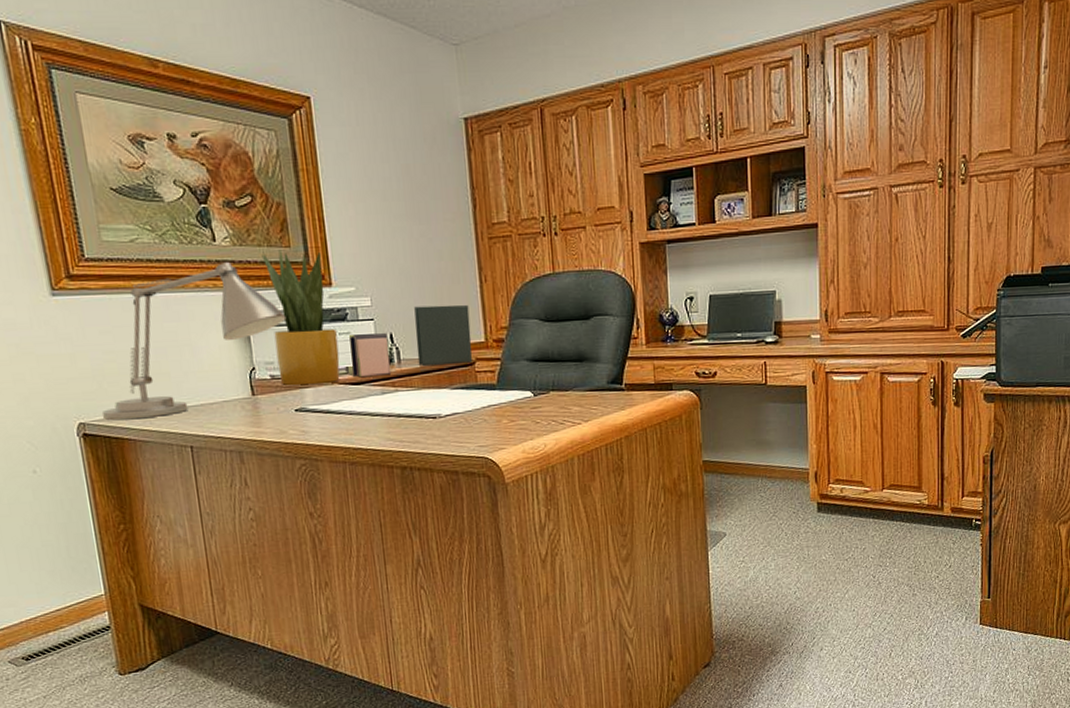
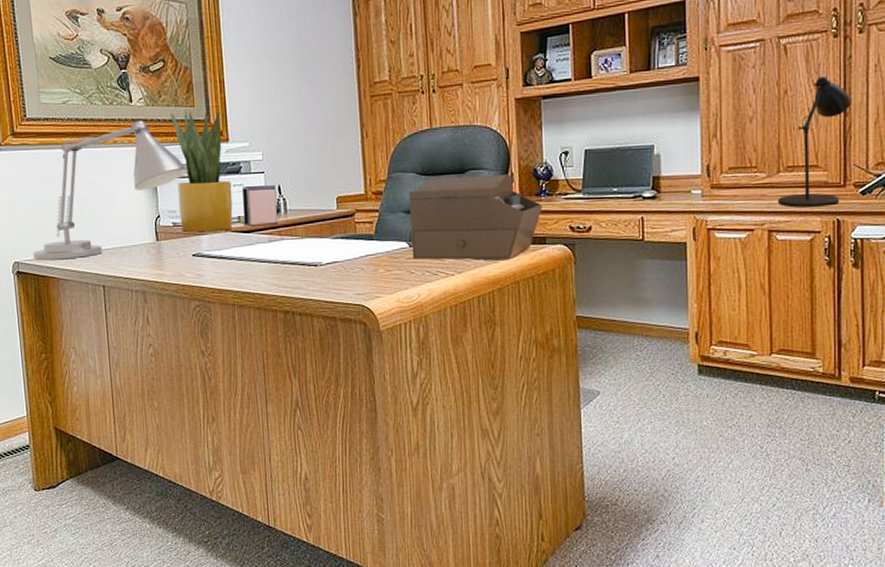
binder: present [414,304,472,367] -> none [301,159,353,217]
sewing box: none [532,320,670,409] -> present [409,174,544,260]
desk lamp: none [889,225,955,352] -> present [777,76,852,209]

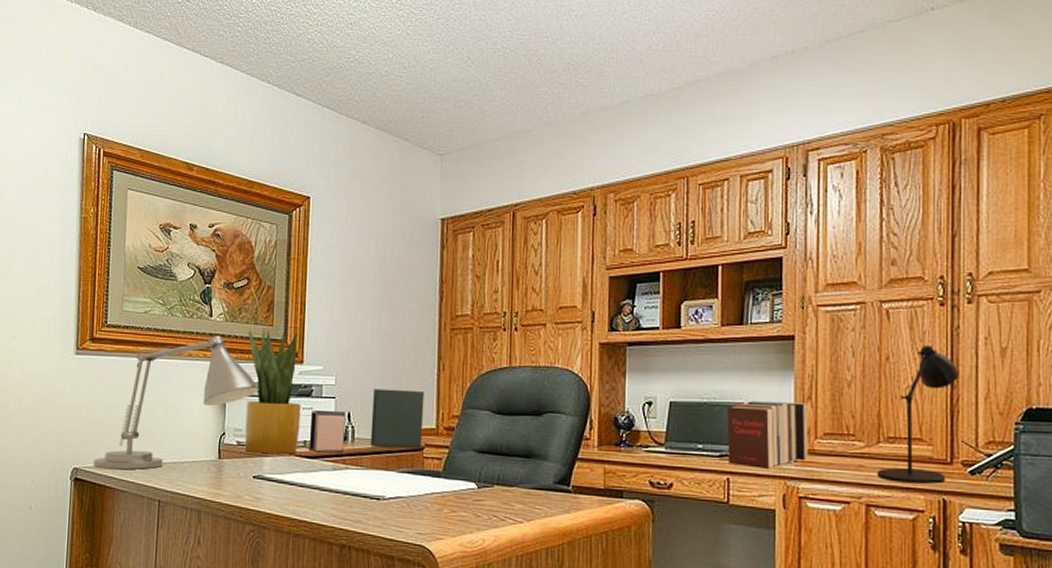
binder: none [301,159,353,217] -> present [370,389,425,448]
sewing box: present [409,174,544,260] -> none [480,418,623,512]
books: none [638,141,715,207] -> present [727,401,809,470]

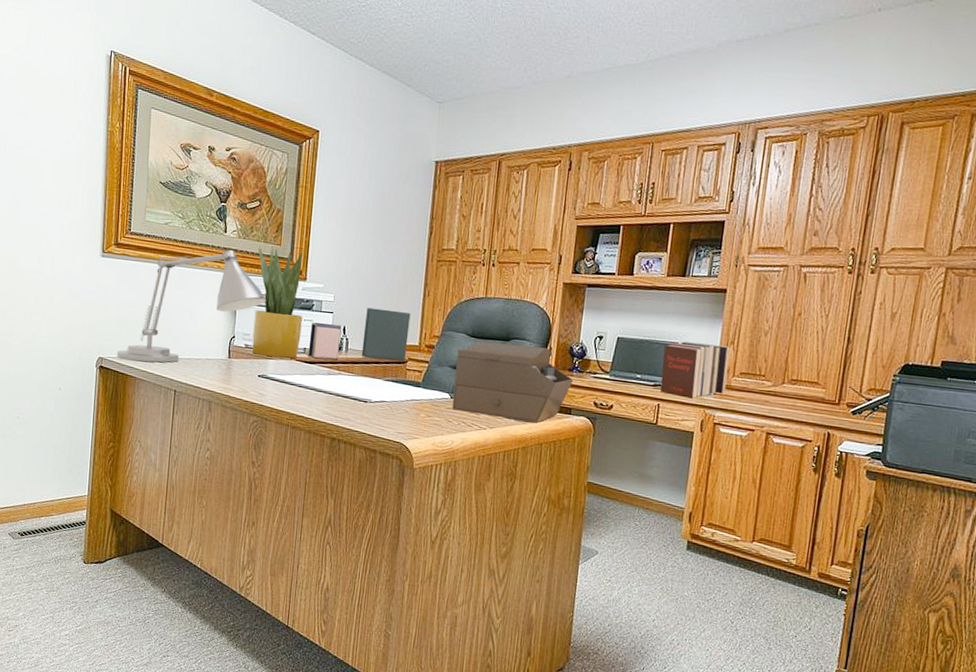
sewing box: none [480,418,623,512] -> present [452,341,574,423]
desk lamp: present [876,345,959,485] -> none [778,305,856,420]

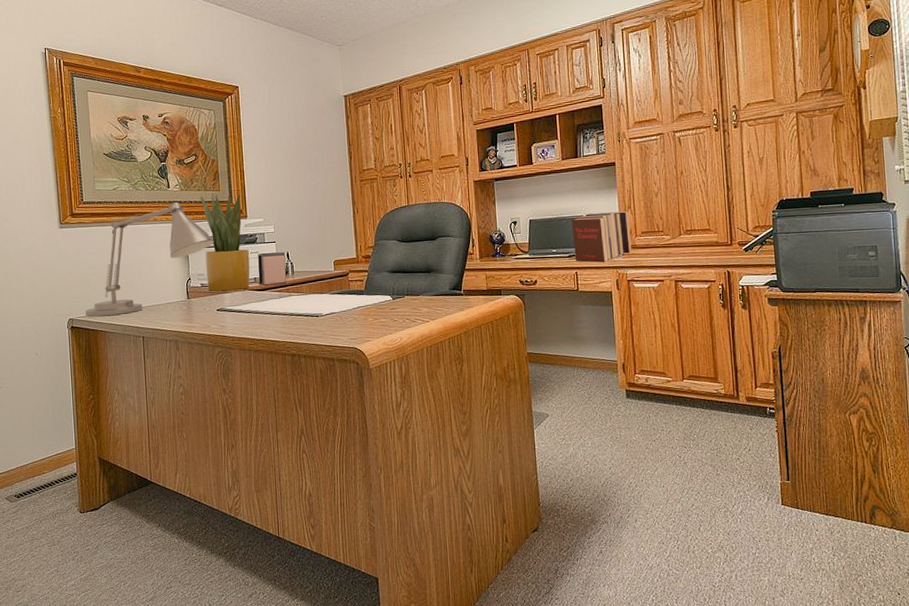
binder: present [361,307,411,361] -> none [305,230,347,277]
sewing box: present [452,341,574,423] -> none [392,240,499,310]

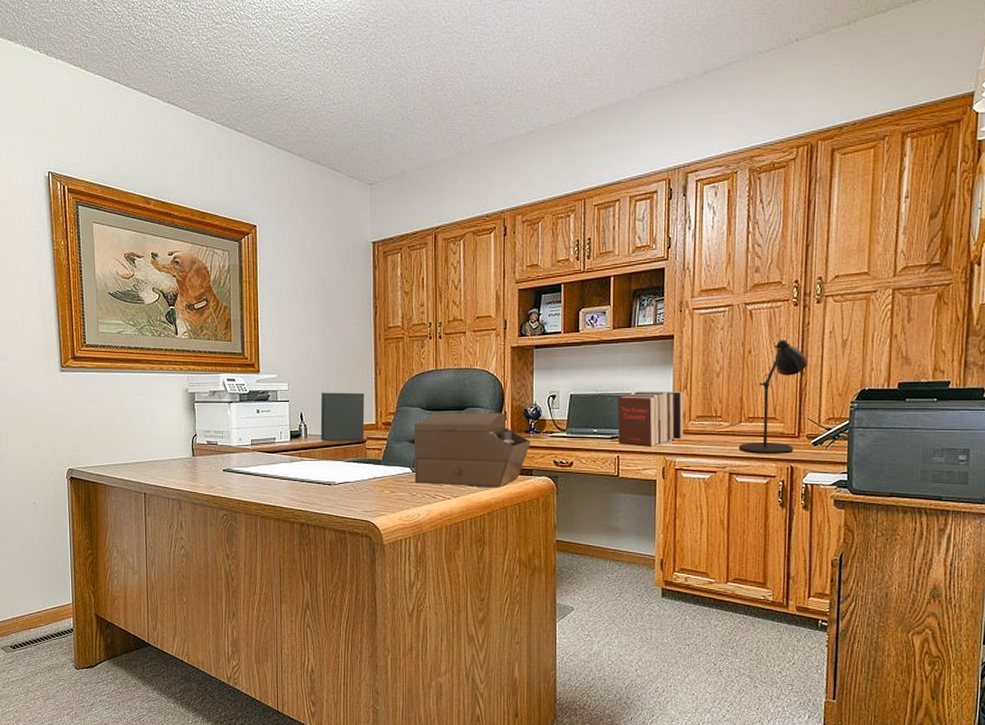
desk lamp: present [84,203,214,317] -> none [85,352,223,469]
planter: present [200,193,250,292] -> none [209,343,260,451]
books: present [254,251,287,286] -> none [264,410,299,448]
binder: none [305,230,347,277] -> present [320,392,365,442]
sewing box: none [392,240,499,310] -> present [414,413,532,488]
desk lamp: none [680,161,732,263] -> present [738,340,808,455]

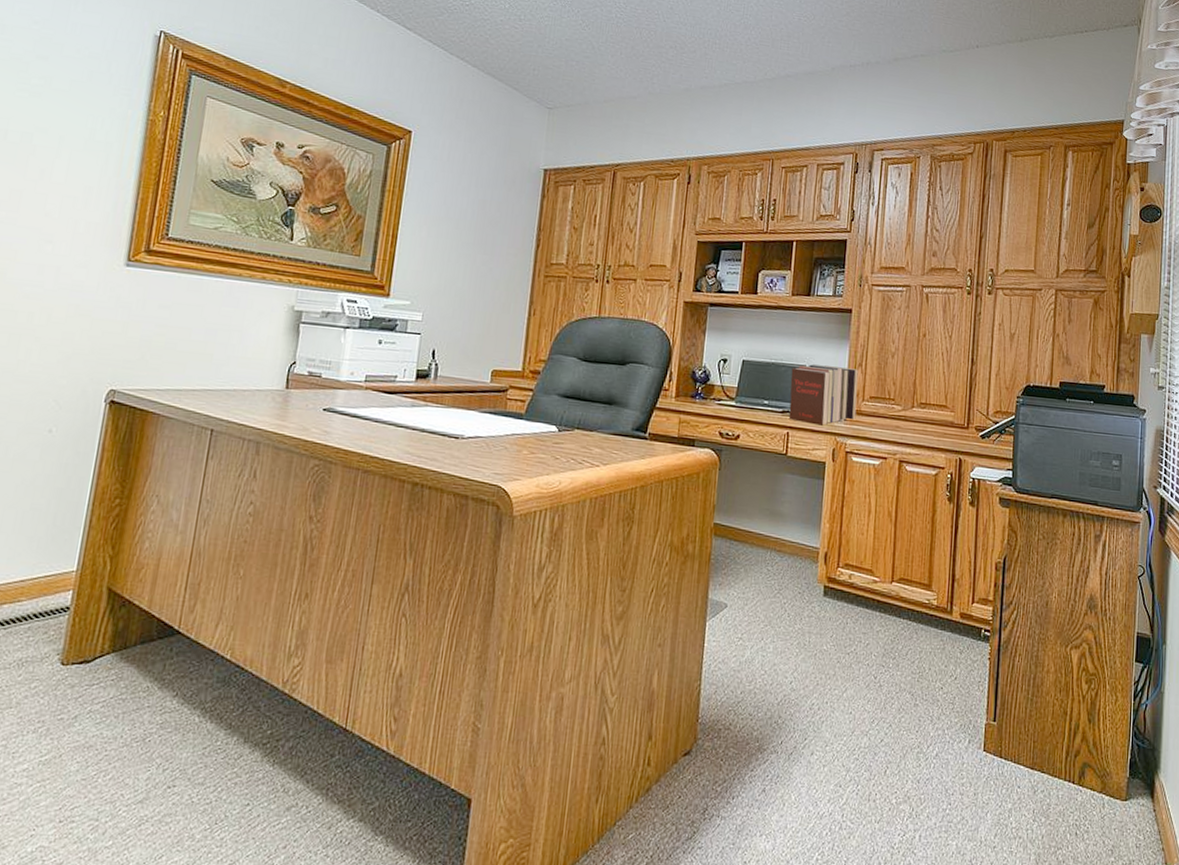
binder: present [320,392,365,442] -> none [453,328,513,389]
sewing box: present [414,413,532,488] -> none [559,365,697,458]
desk lamp: present [738,340,808,455] -> none [909,326,979,446]

